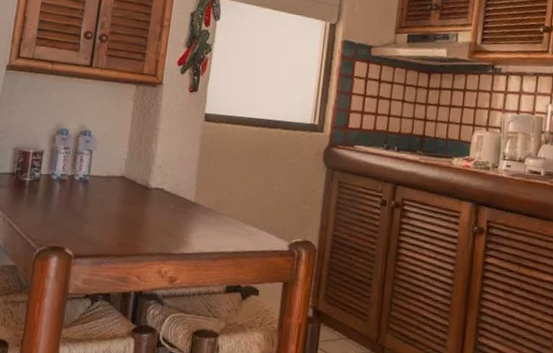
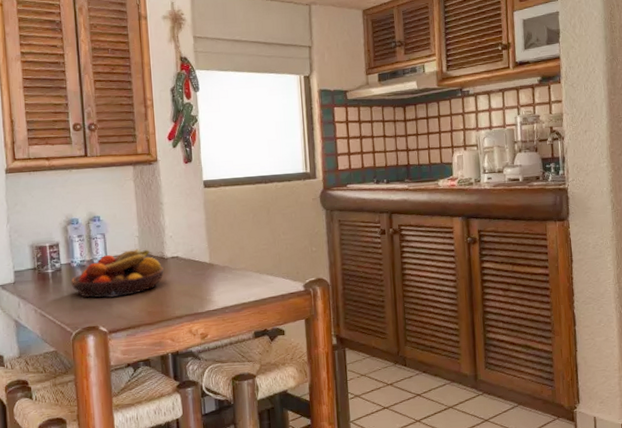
fruit bowl: none [46,172,145,221] -> present [70,248,164,298]

